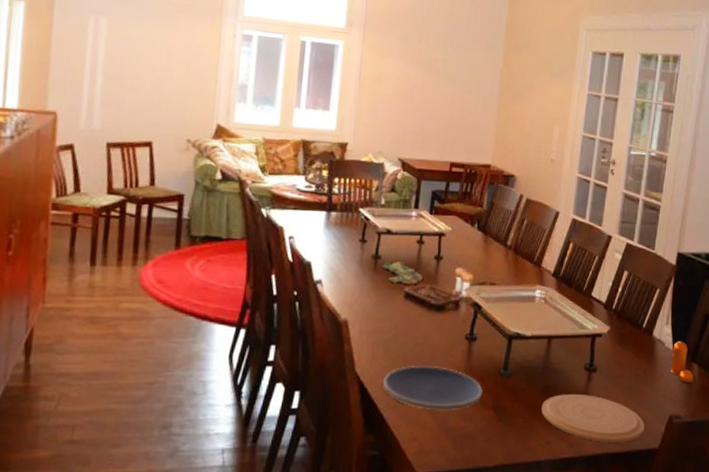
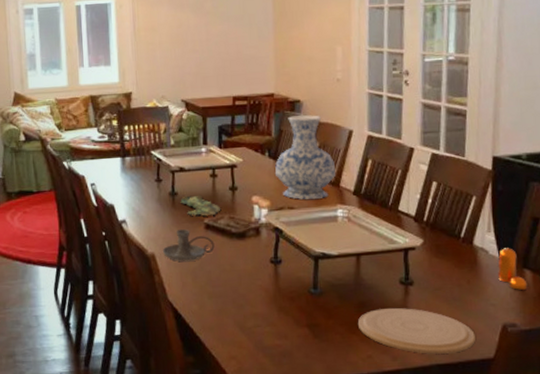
candle holder: none [356,296,412,331] -> present [162,229,215,261]
plate: present [383,366,483,411] -> none [196,290,295,331]
vase: none [481,190,539,277] -> present [274,115,335,200]

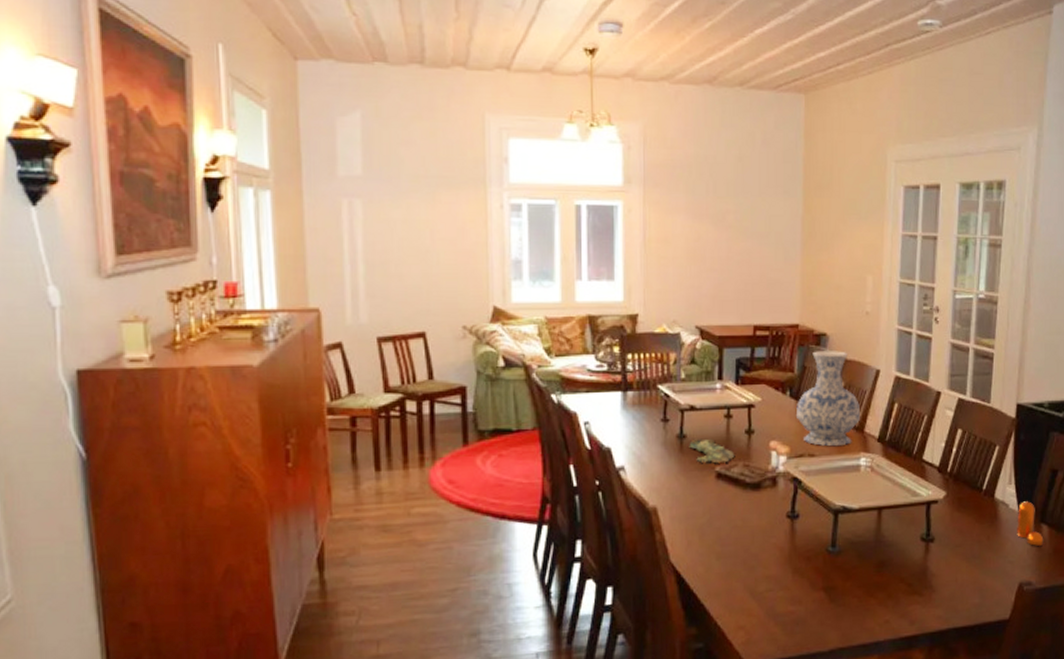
candle holder: present [162,229,215,261] -> none [665,479,726,516]
plate: present [357,308,475,354] -> none [876,567,992,617]

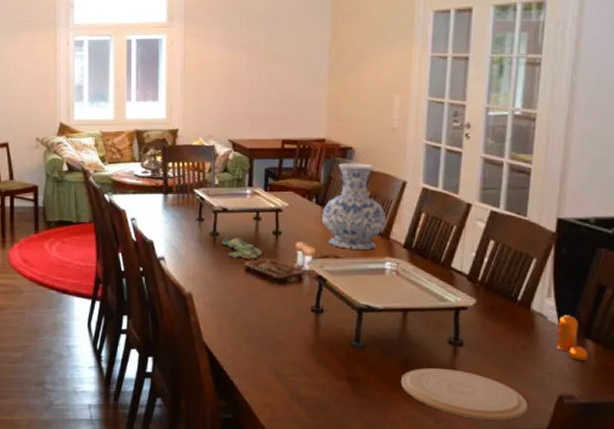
plate: none [876,567,992,617] -> present [400,368,527,421]

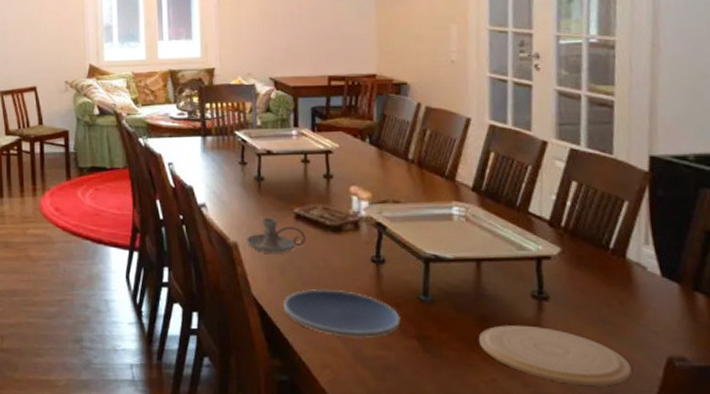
candle holder: none [199,271,254,303] -> present [246,218,306,253]
decorative bowl: present [221,237,262,258] -> none [267,181,313,204]
plate: none [231,336,334,380] -> present [283,289,401,339]
vase: present [321,163,385,249] -> none [376,99,450,193]
pepper shaker: present [556,315,589,361] -> none [659,265,701,317]

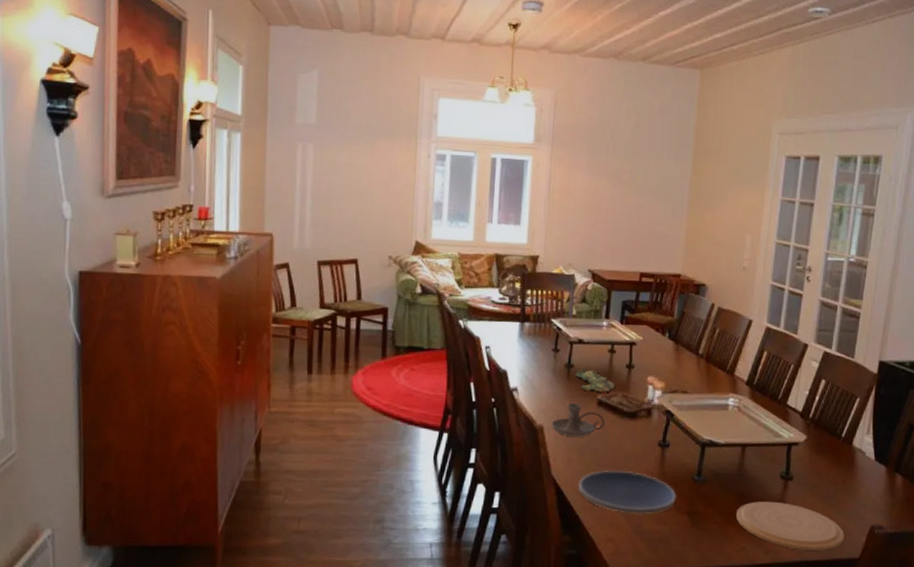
decorative bowl: none [267,181,313,204] -> present [575,369,615,391]

